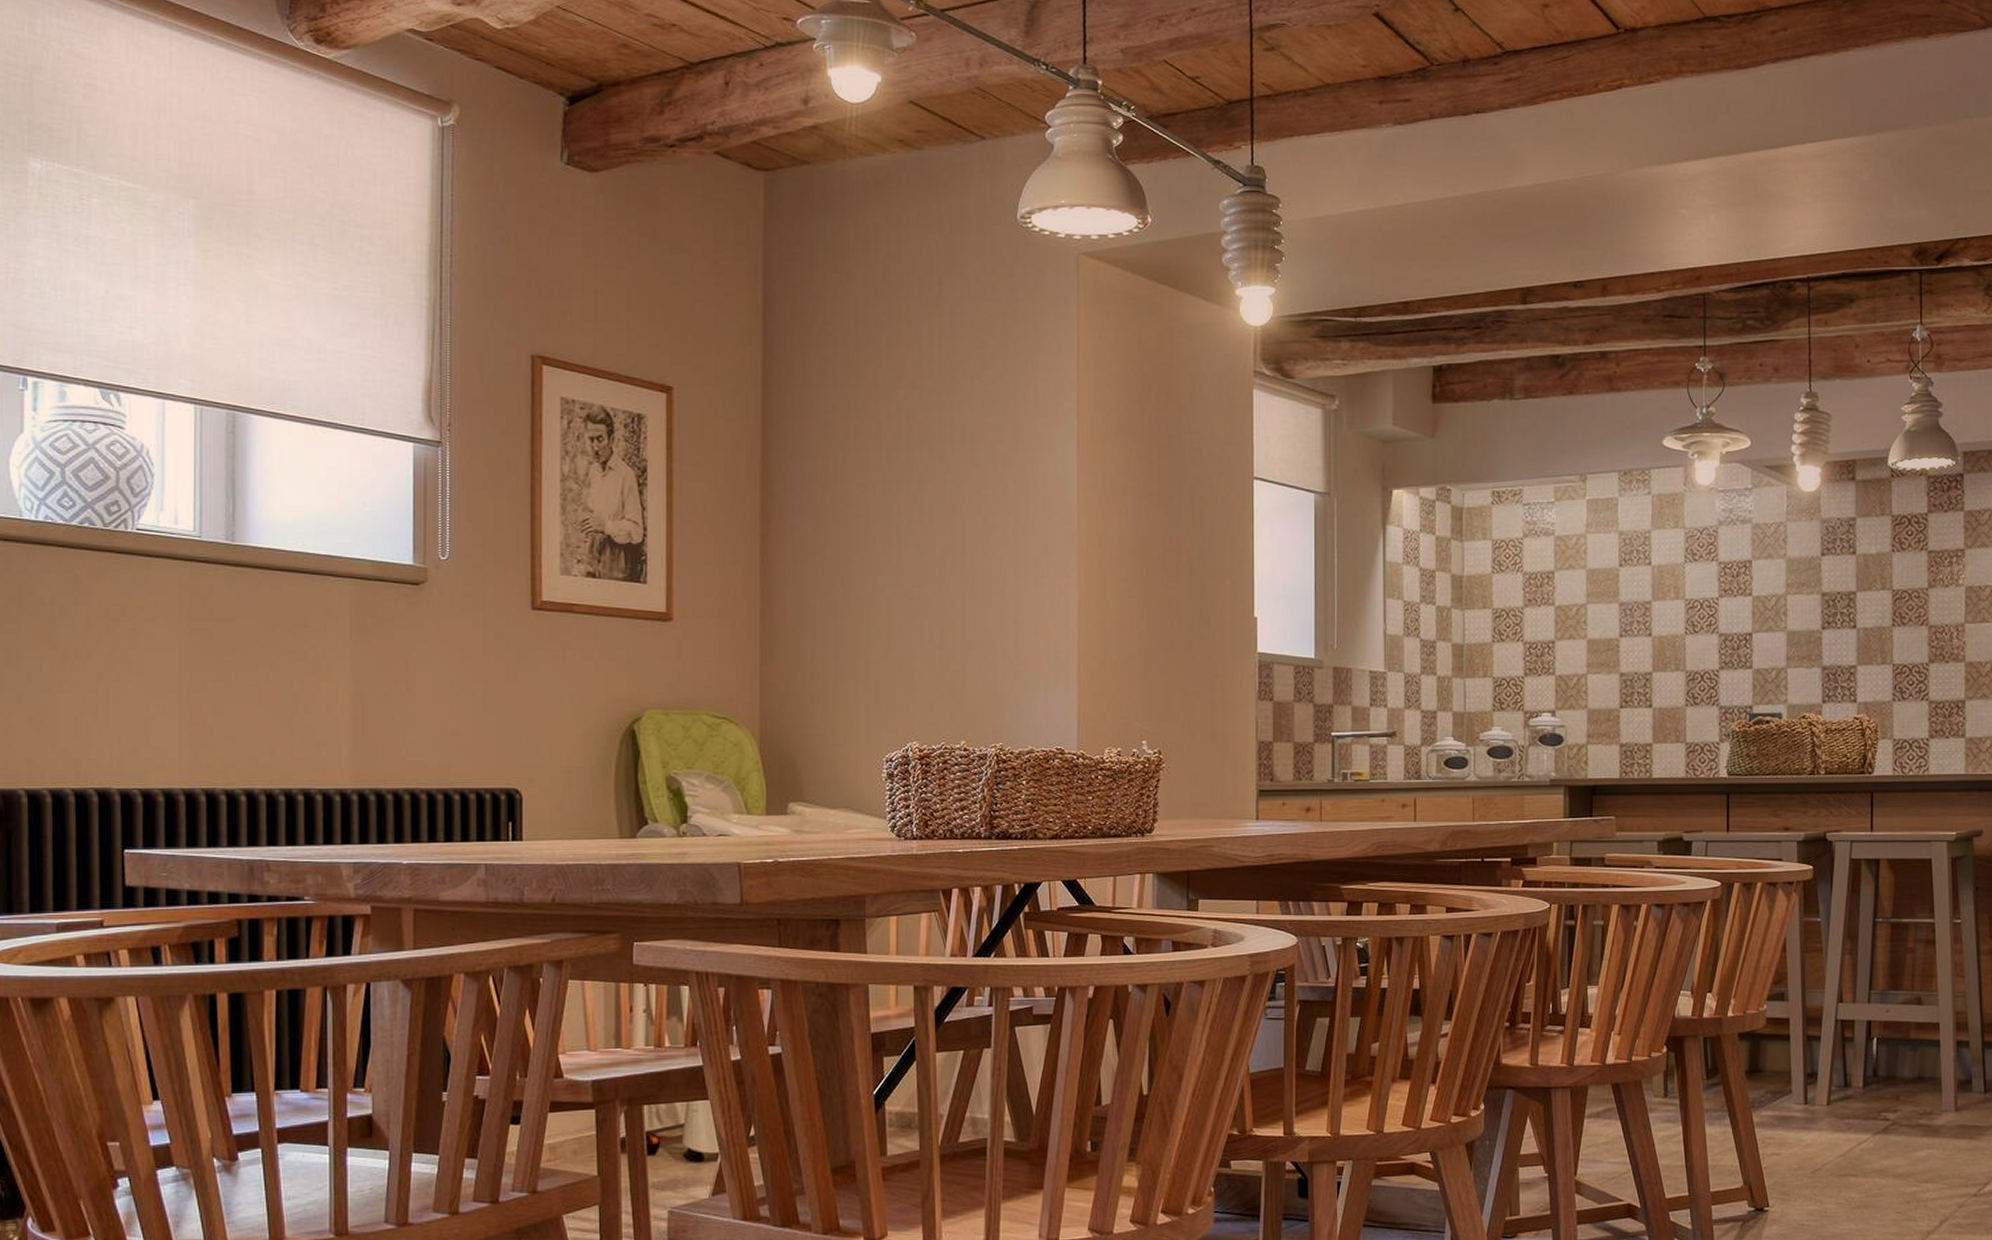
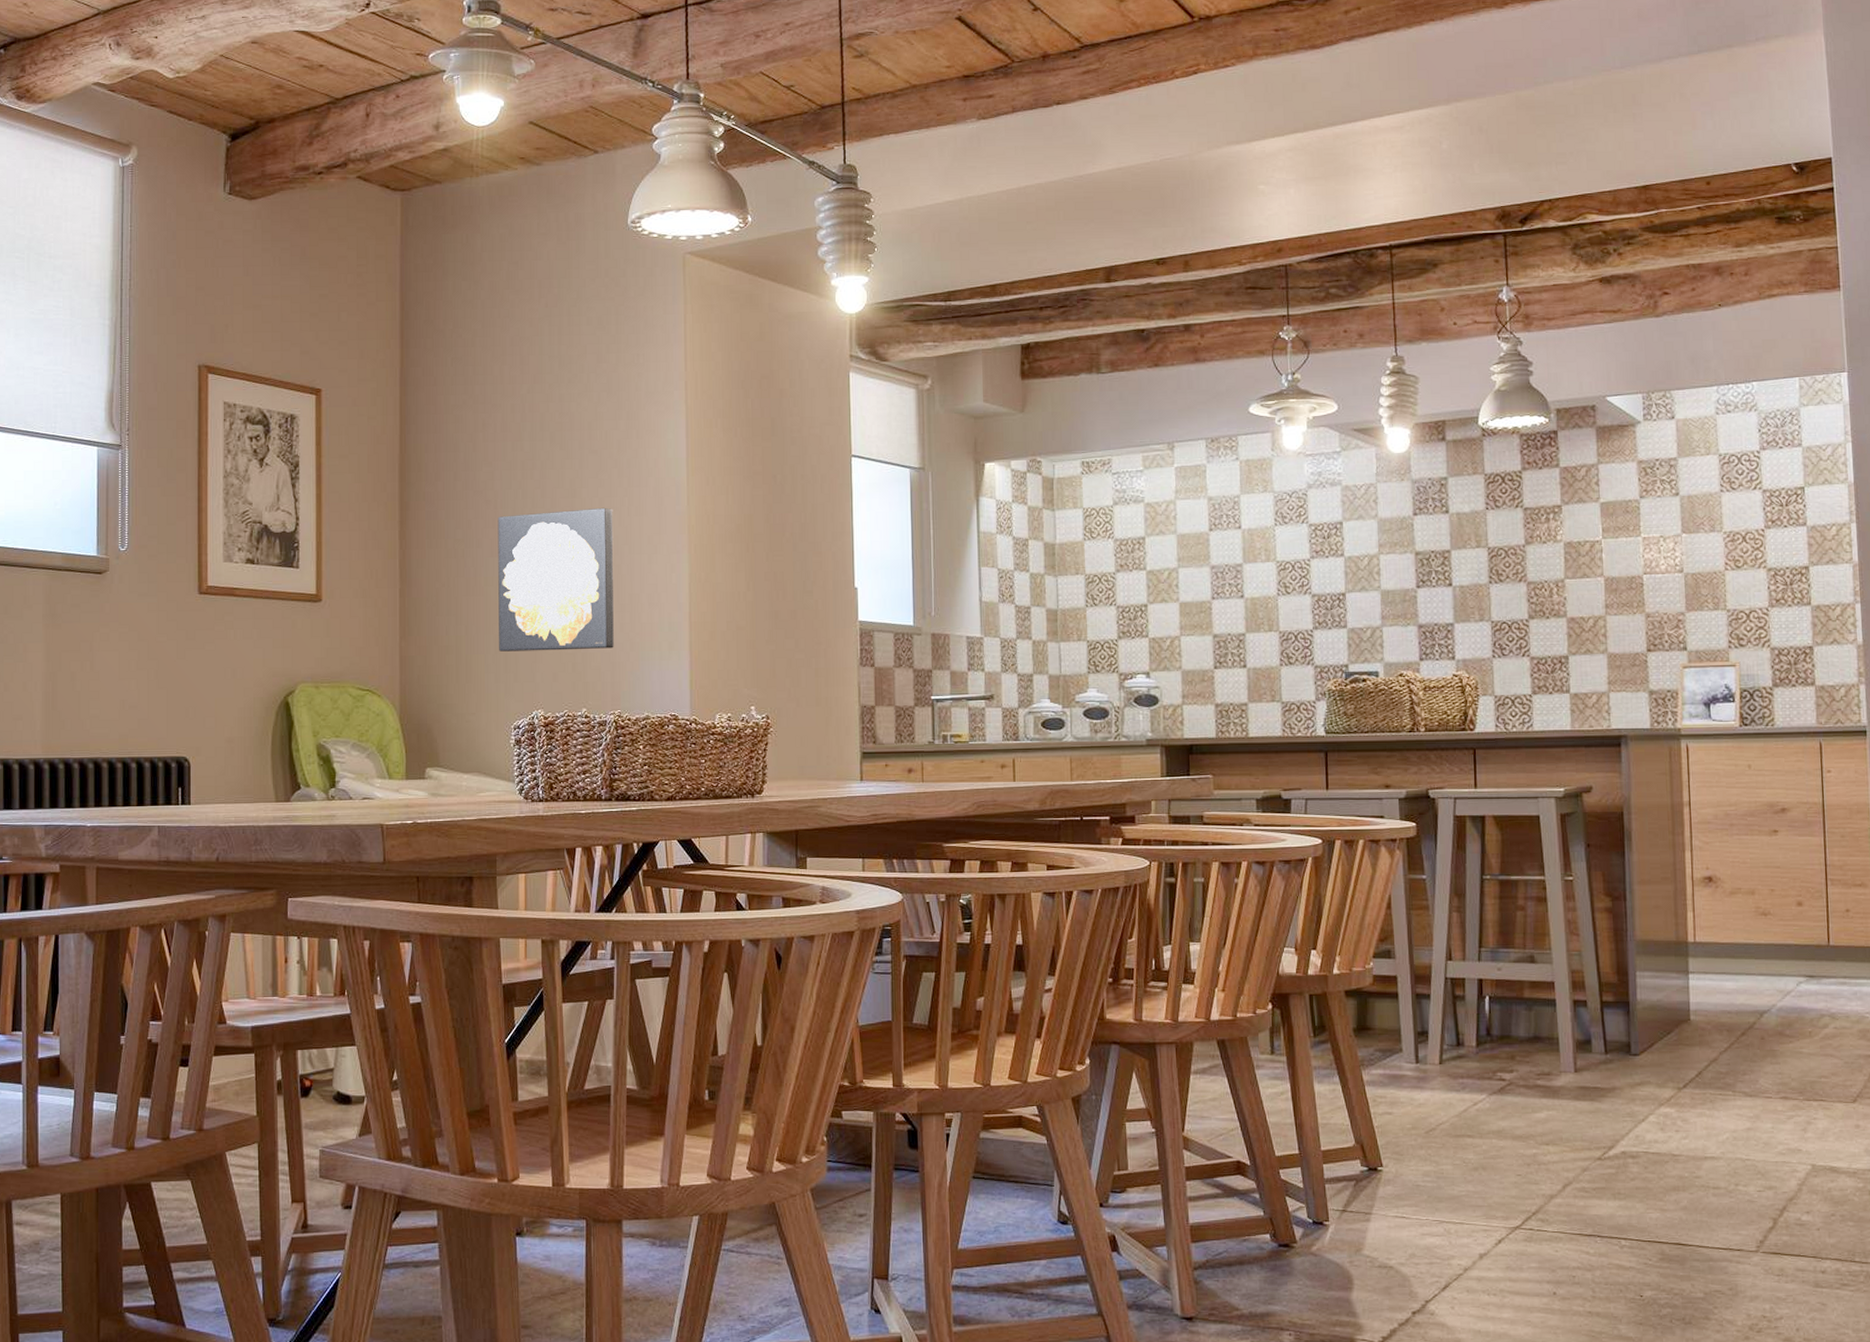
wall art: none [870,525,997,679] -> present [498,507,614,652]

